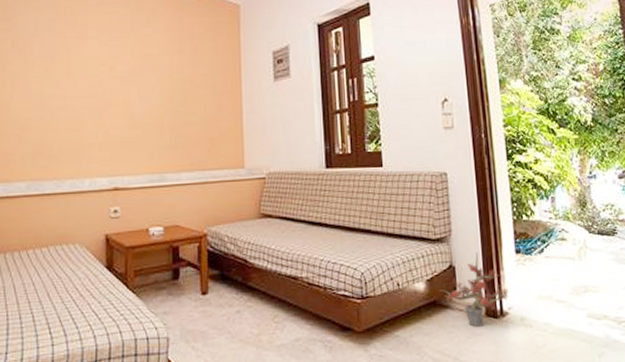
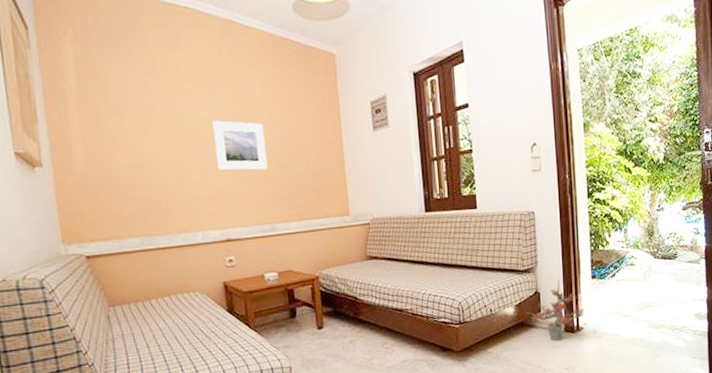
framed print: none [113,66,164,117] -> present [212,120,268,171]

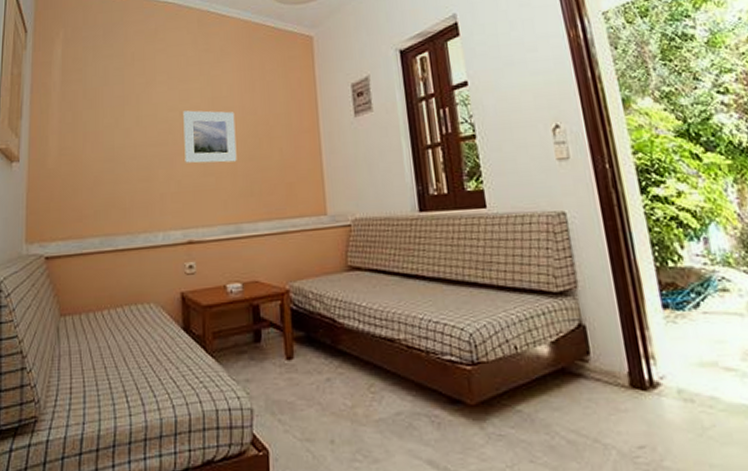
potted plant: present [526,279,585,341] -> none [568,306,659,401]

